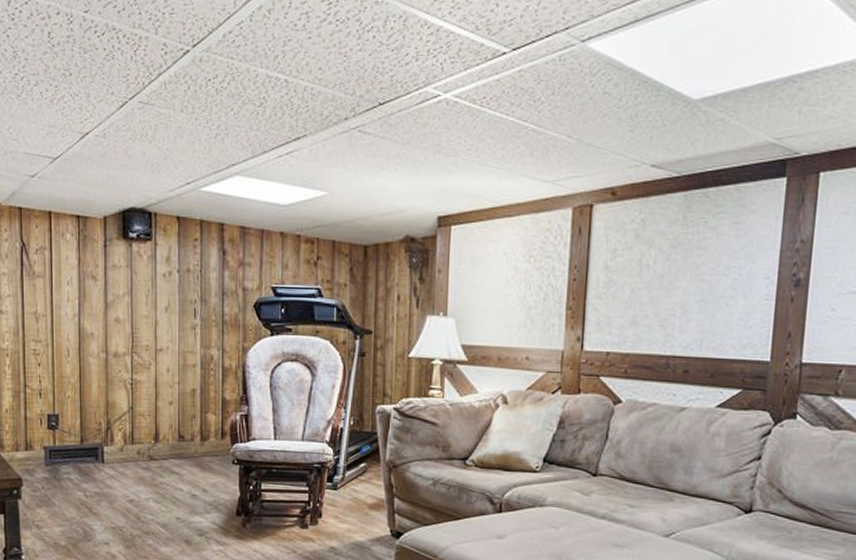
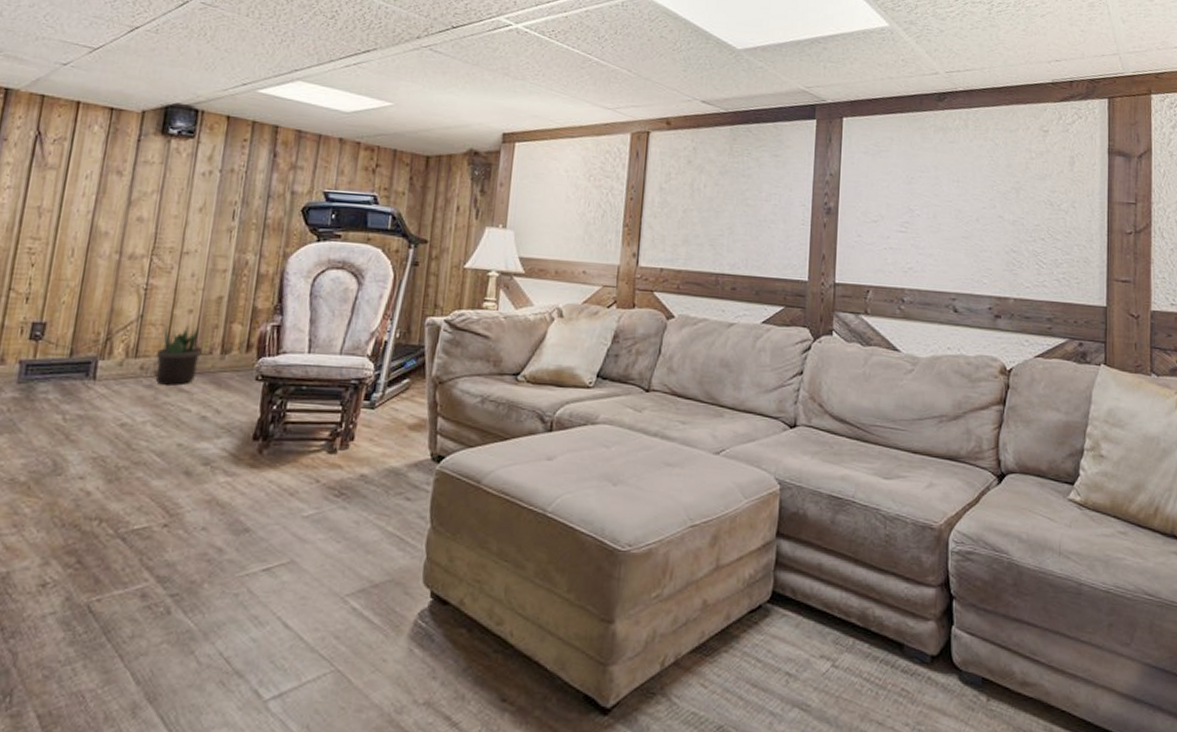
planter: none [149,415,184,468] -> present [155,324,201,386]

